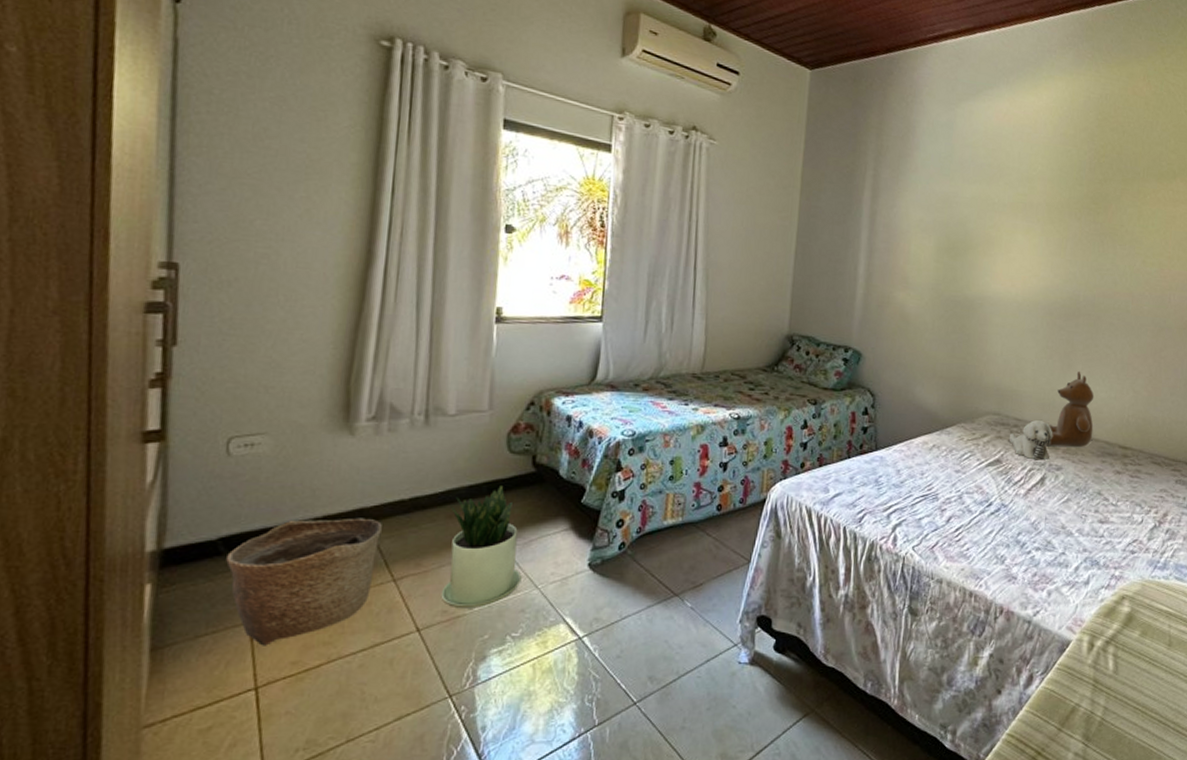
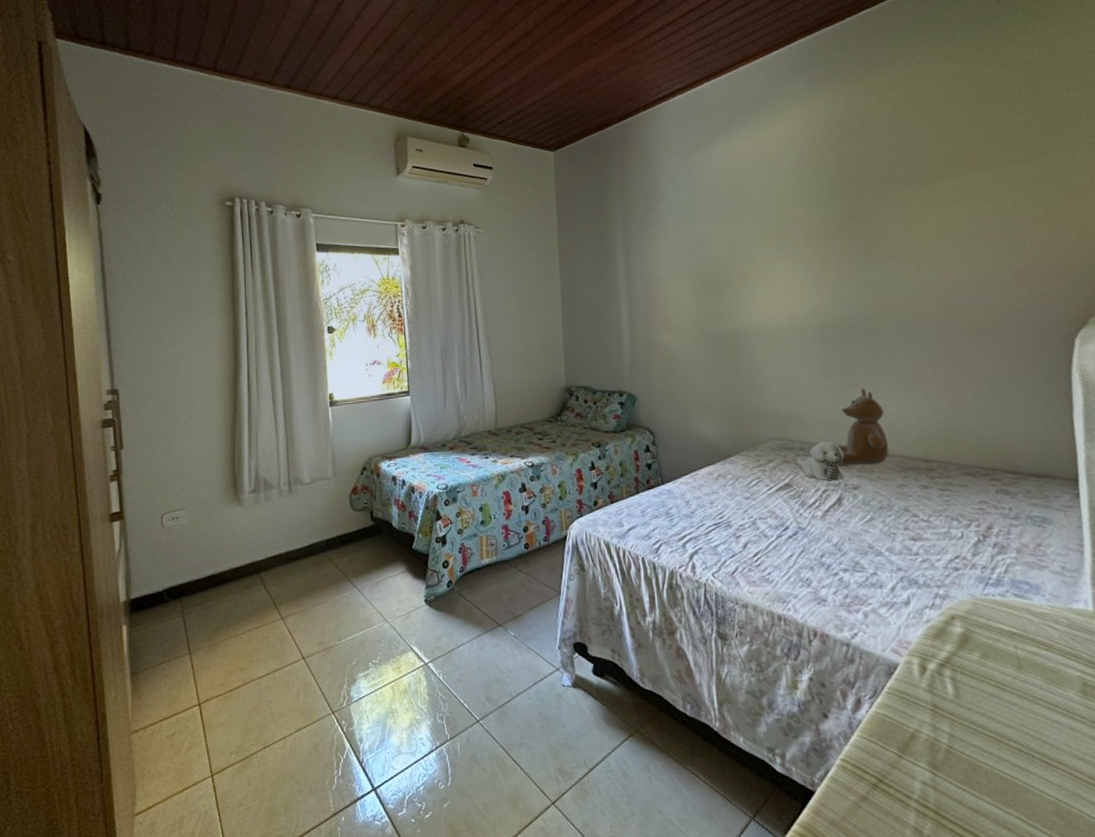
basket: present [226,518,382,646] -> none [170,569,269,672]
planter: present [441,486,522,609] -> none [315,538,374,640]

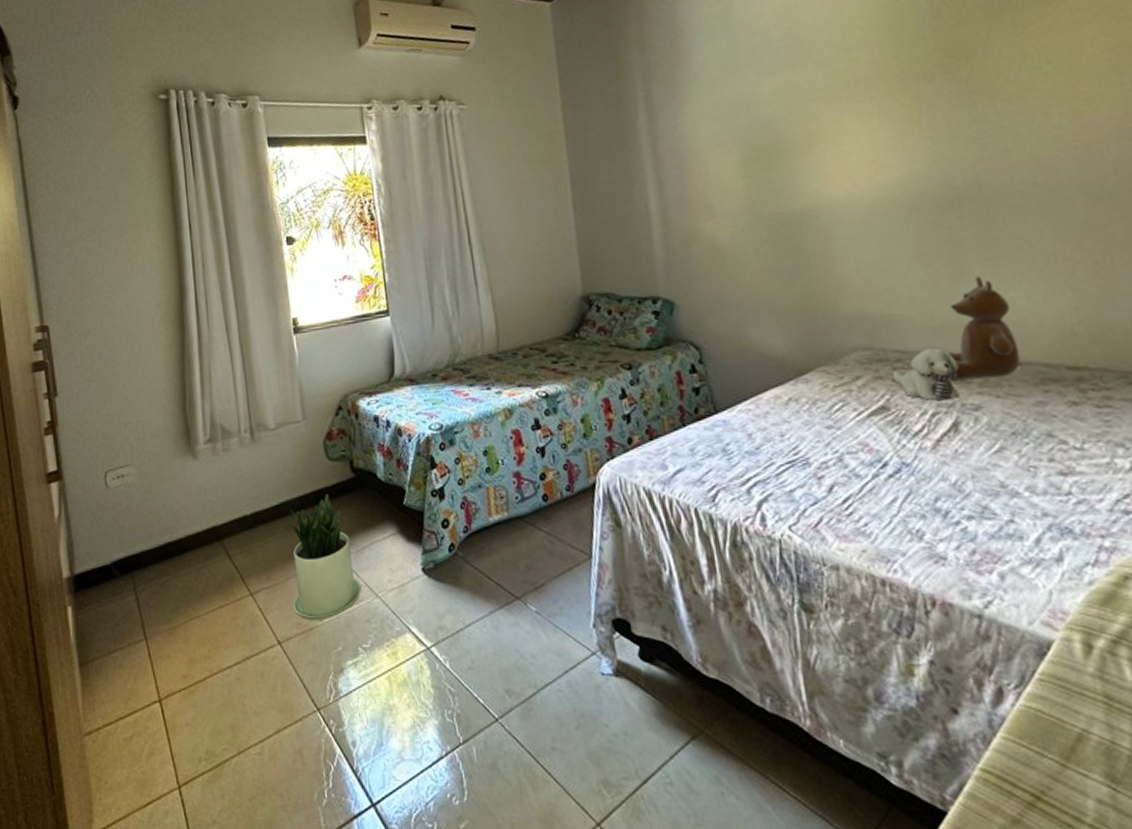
planter: none [315,538,374,640] -> present [286,494,362,621]

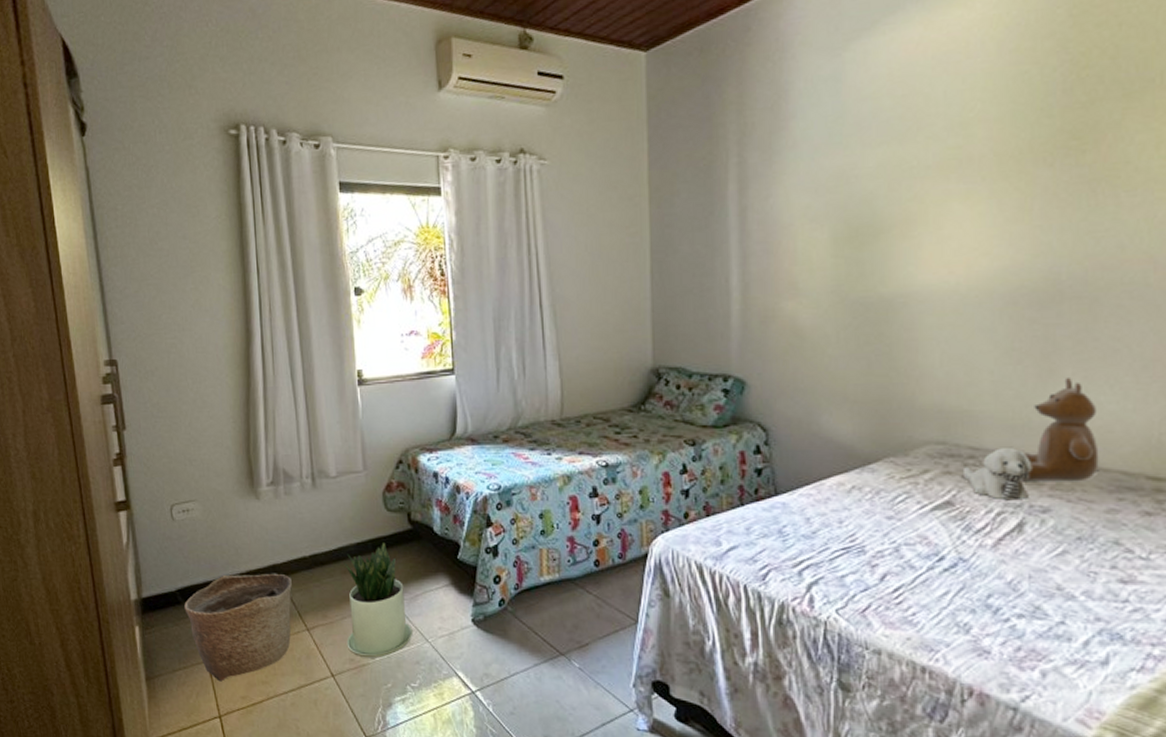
basket: none [120,535,234,661] -> present [184,573,292,682]

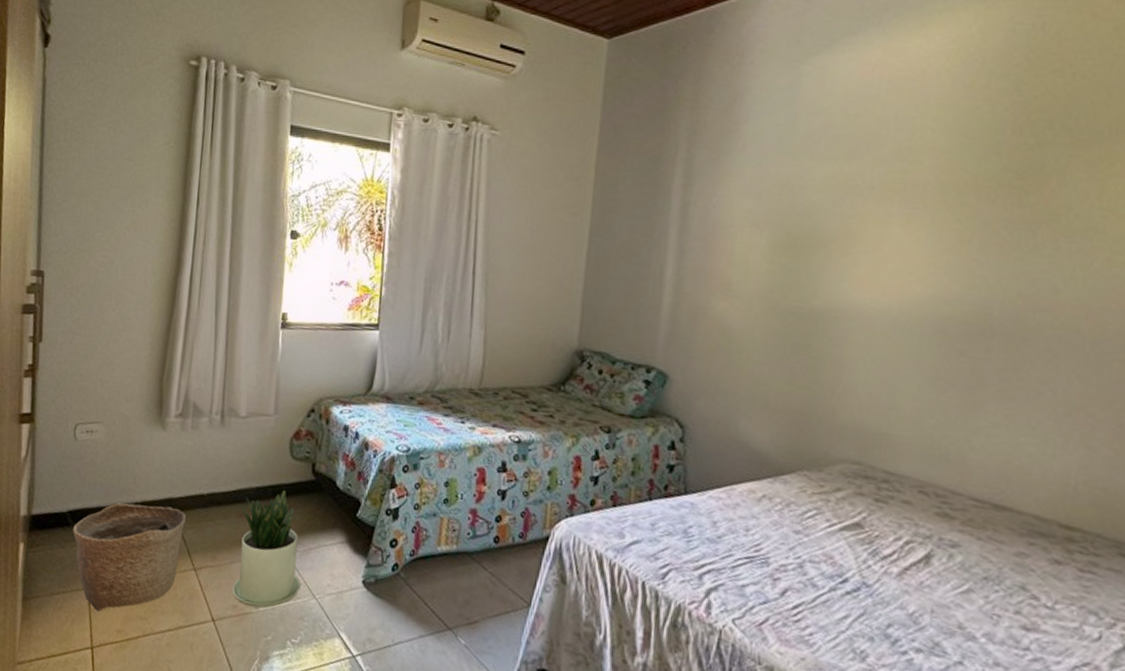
plush toy: present [962,448,1032,501] -> none [875,476,946,532]
stuffed bear: present [1021,376,1099,482] -> none [933,413,1017,521]

